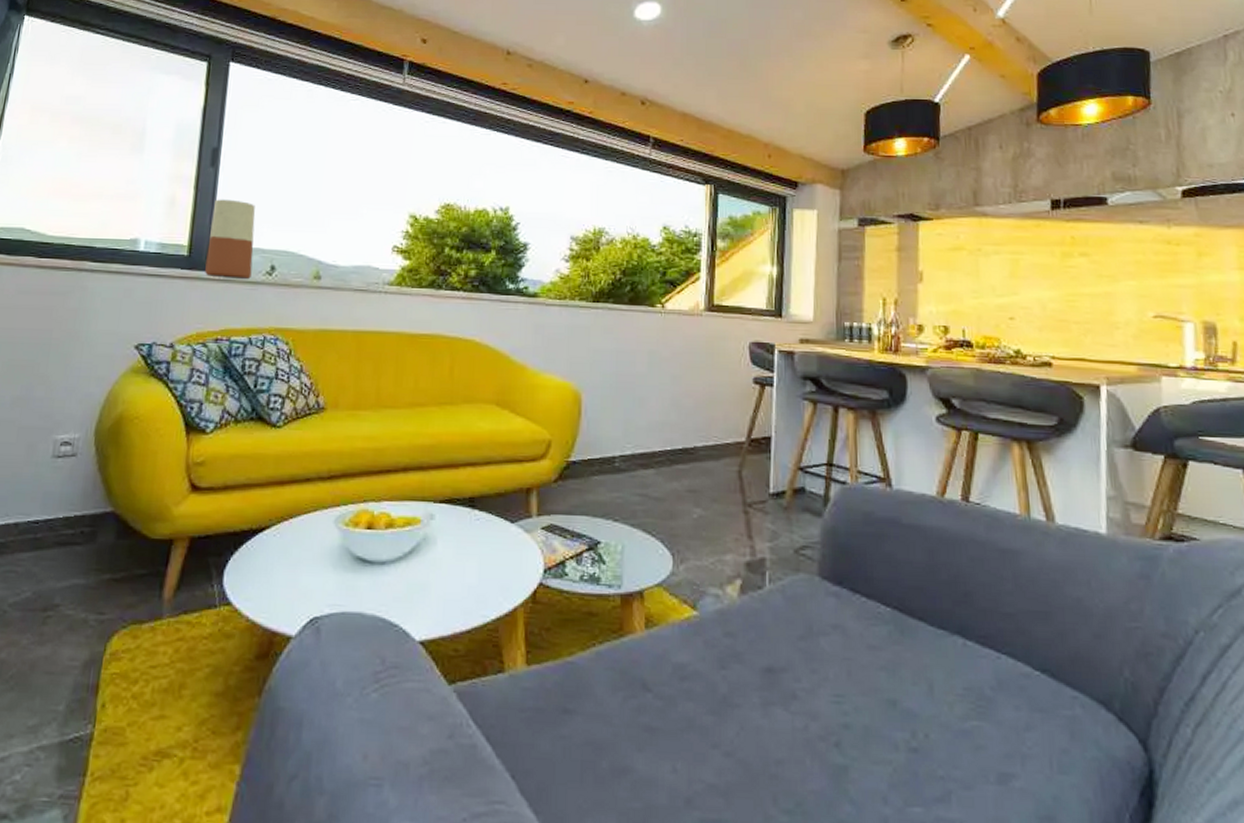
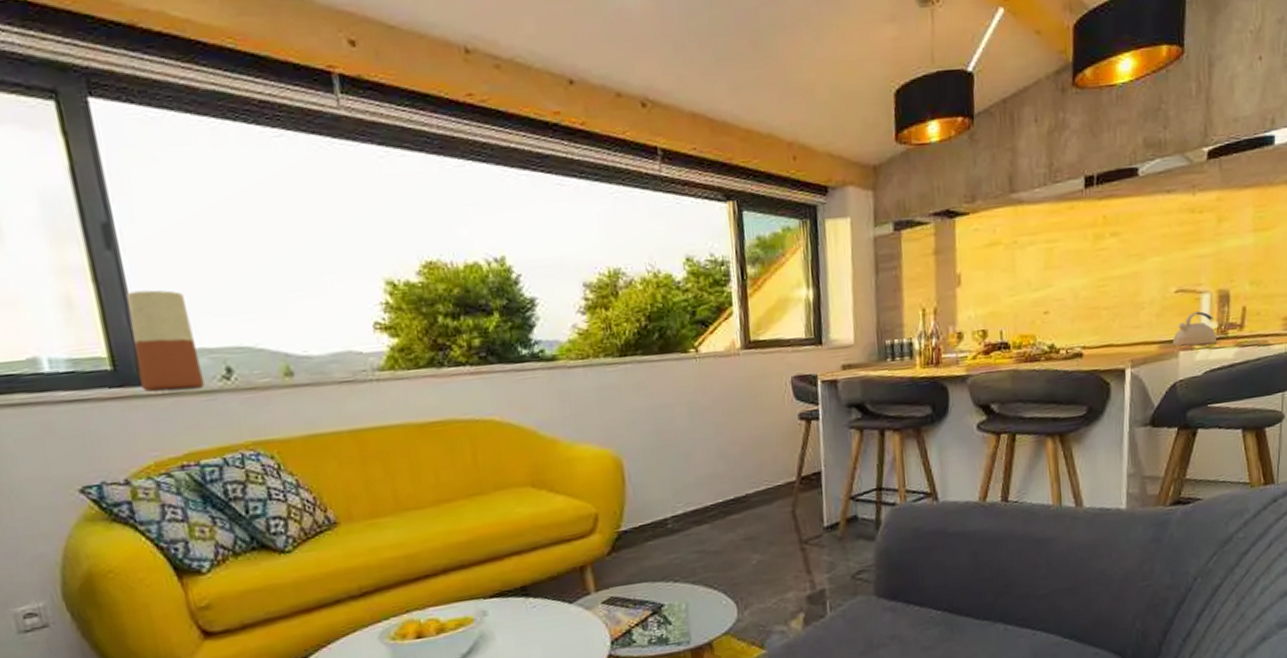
kettle: none [1152,339,1205,374] -> present [1172,311,1216,347]

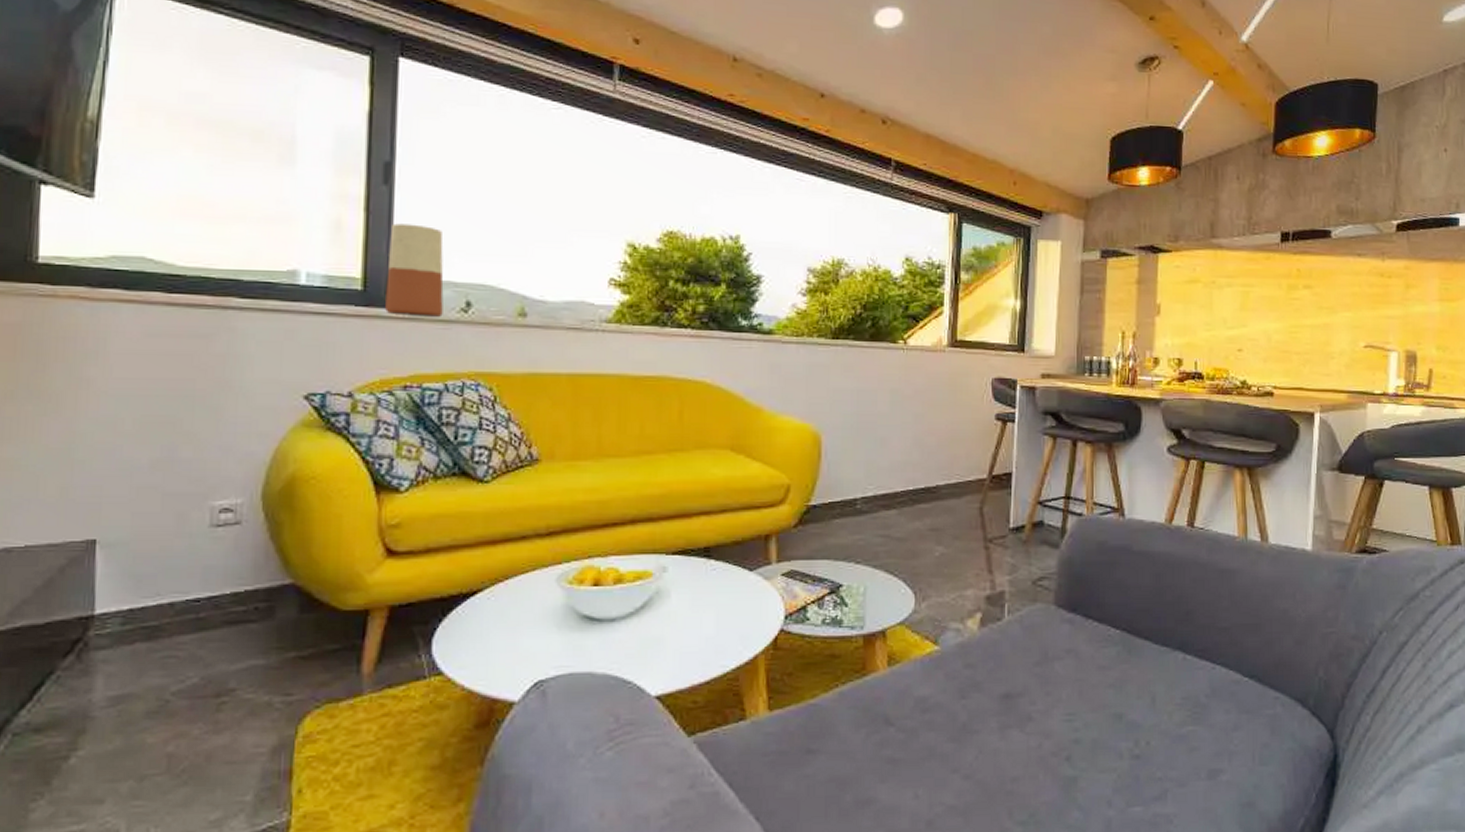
kettle: present [1172,311,1216,347] -> none [1360,368,1404,400]

